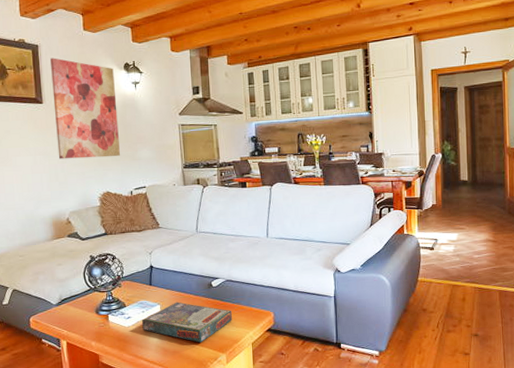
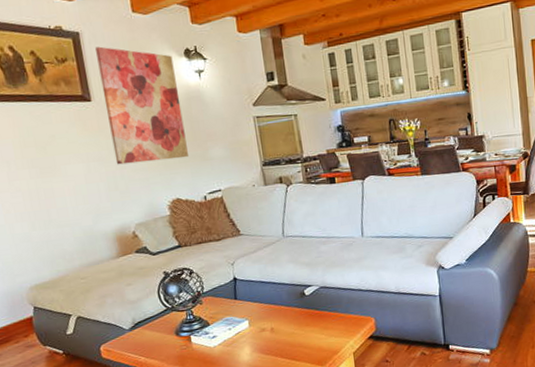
board game: present [142,301,232,343] -> none [229,314,330,357]

